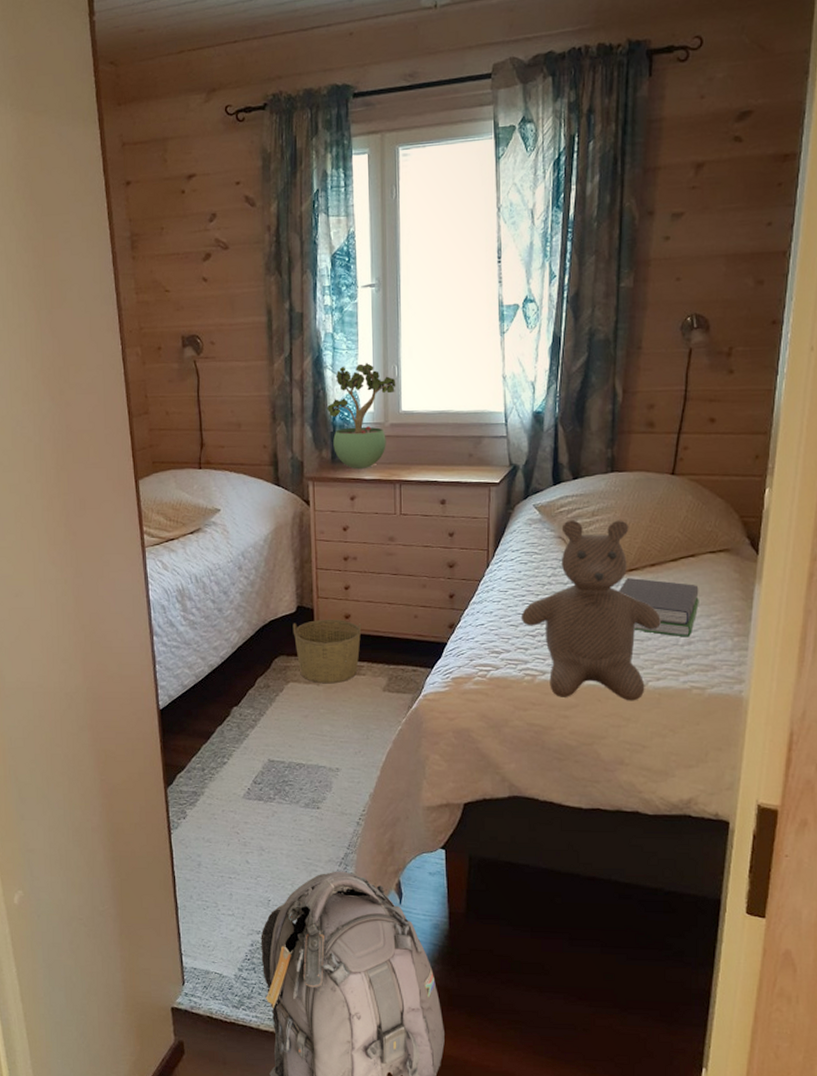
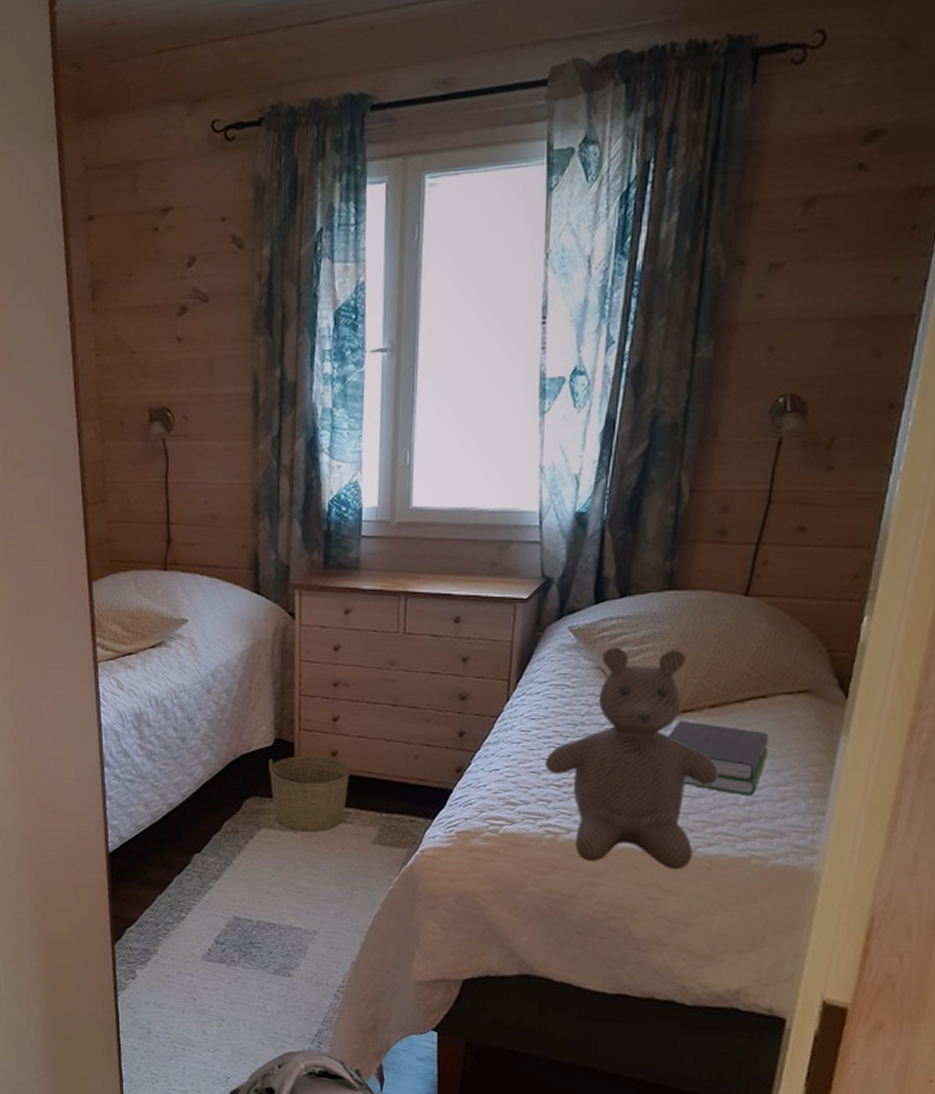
potted plant: present [326,363,396,470] -> none [320,447,407,577]

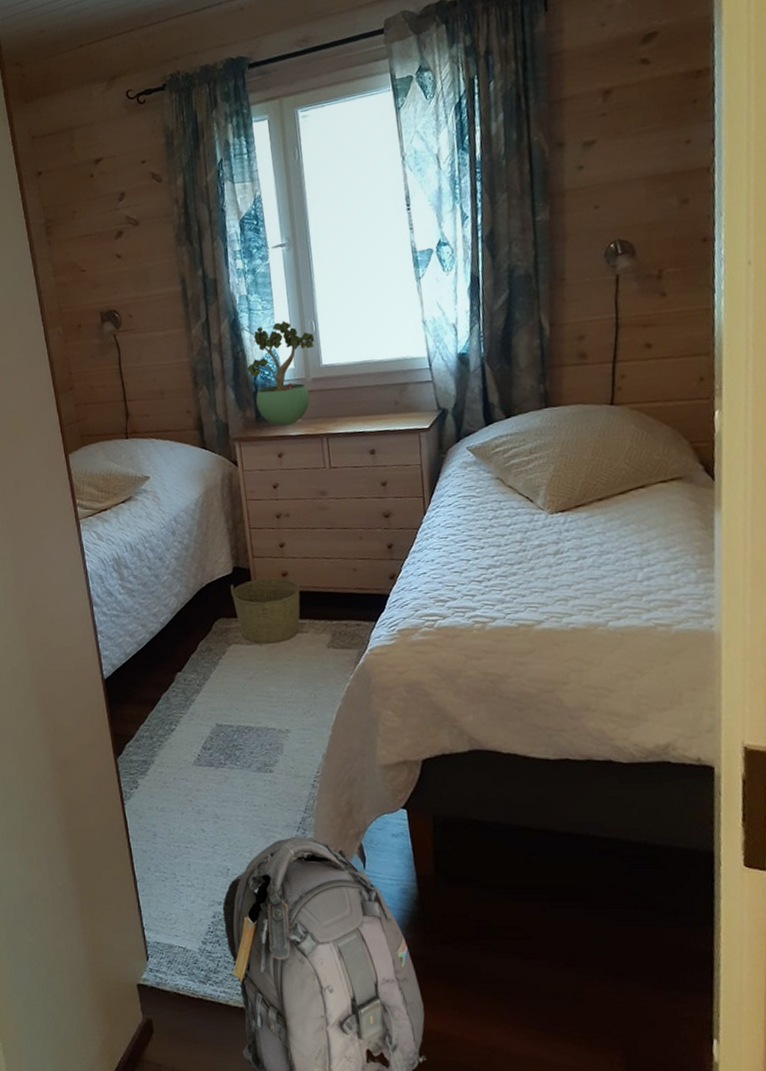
potted plant: none [320,447,407,577] -> present [246,321,315,427]
teddy bear: present [544,647,720,870] -> none [464,455,616,644]
book: present [668,721,769,796] -> none [566,514,655,573]

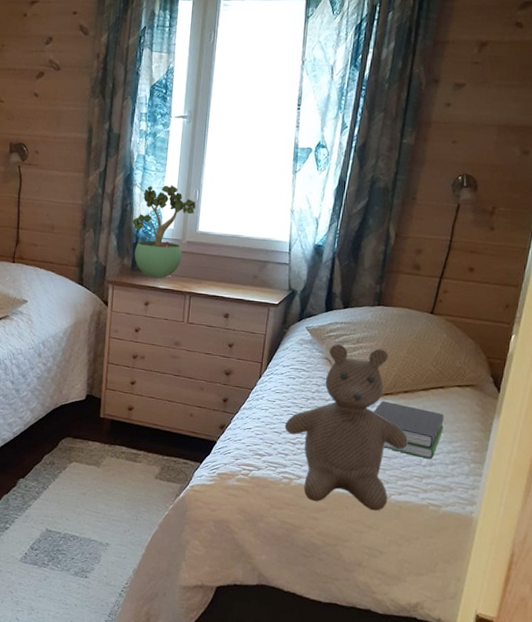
basket: present [230,577,301,644] -> none [80,408,143,467]
teddy bear: none [464,455,616,644] -> present [284,344,409,511]
book: none [566,514,655,573] -> present [374,401,445,459]

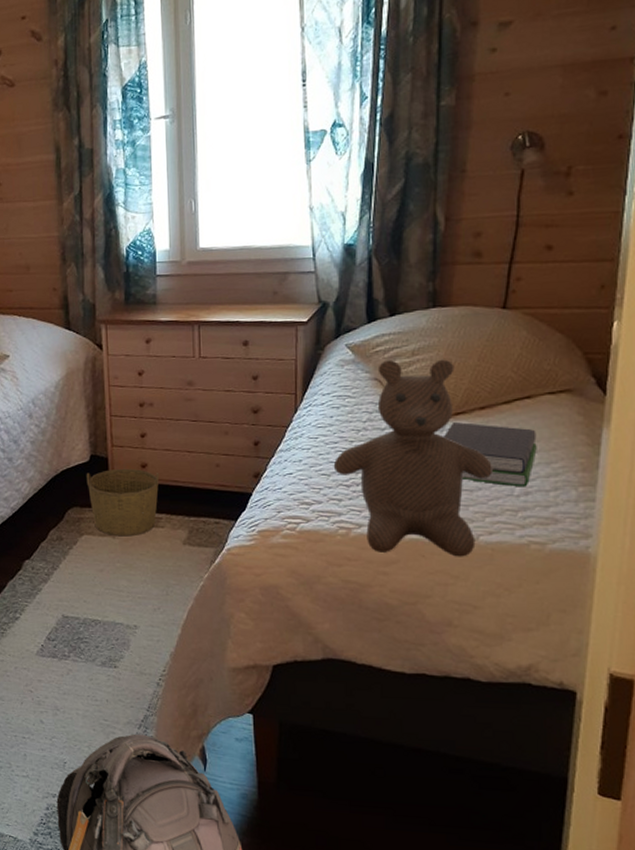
basket: none [80,408,143,467] -> present [86,468,160,537]
potted plant: present [132,185,196,279] -> none [119,199,193,311]

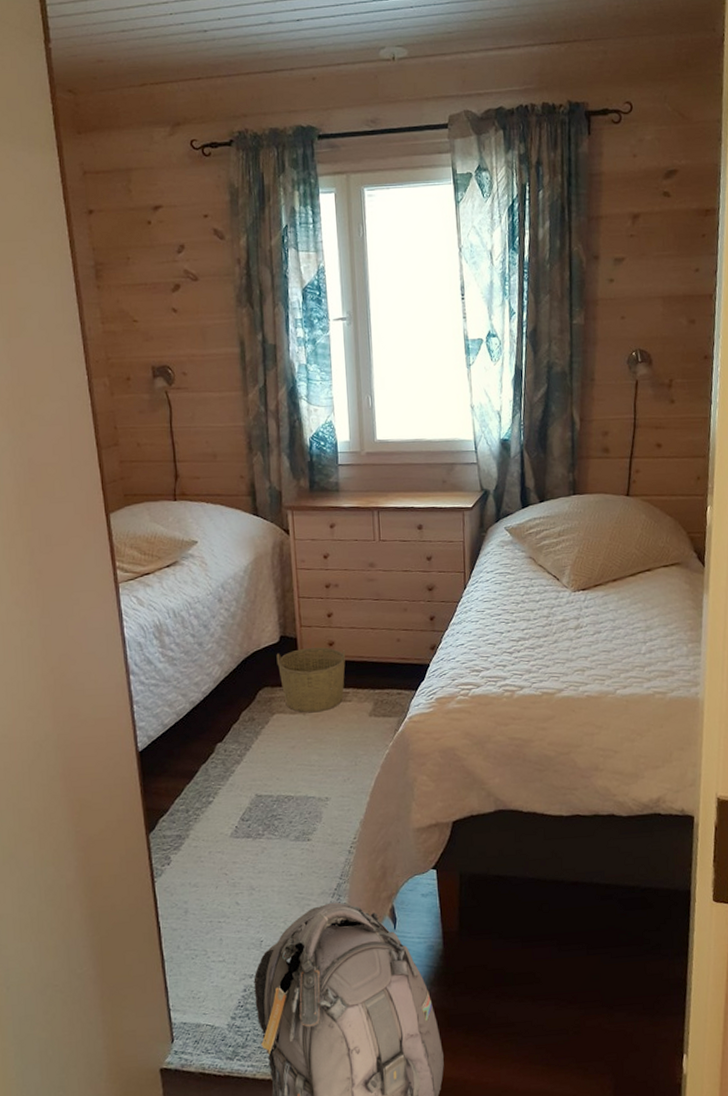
teddy bear: present [333,359,494,557] -> none [498,539,625,710]
book: present [444,422,537,487] -> none [586,593,657,646]

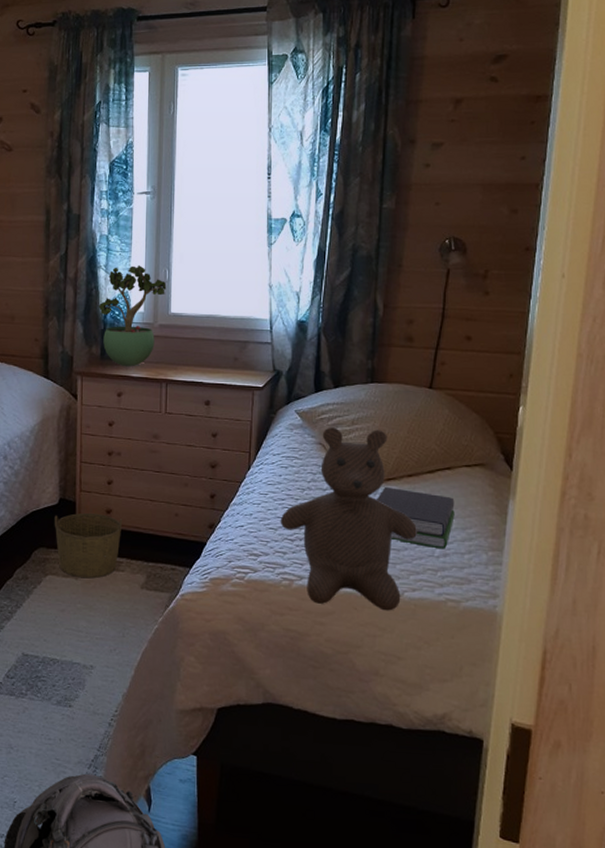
potted plant: none [302,394,371,498] -> present [98,265,167,367]
teddy bear: none [498,539,625,710] -> present [280,427,418,611]
book: none [586,593,657,646] -> present [377,487,455,549]

